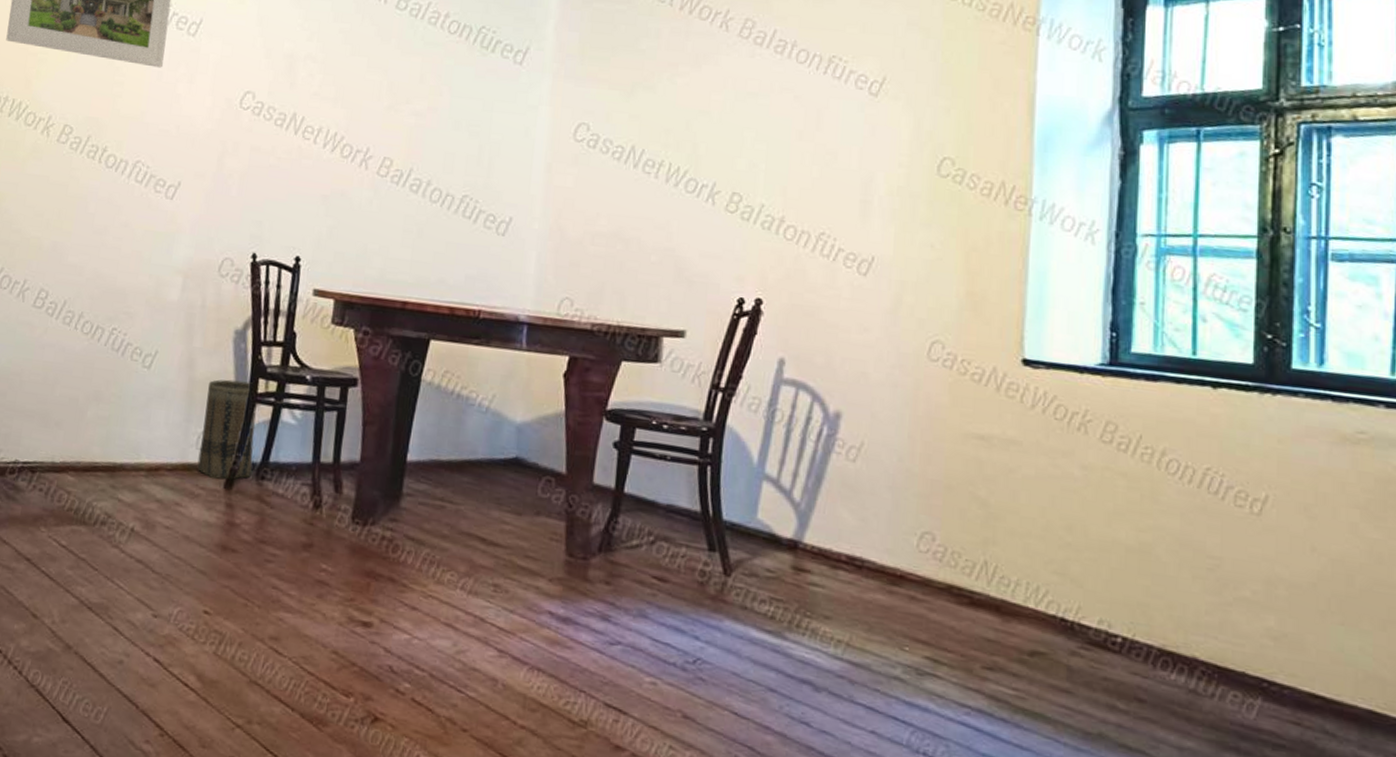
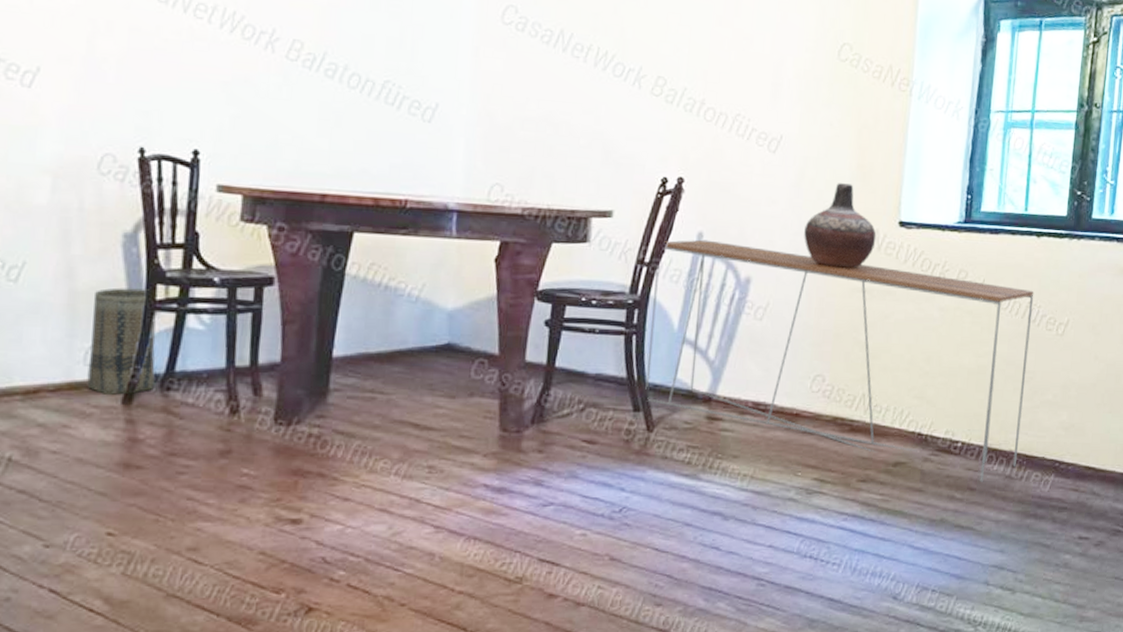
console table: none [721,366,1214,693] -> present [645,239,1034,482]
vase: none [903,312,994,410] -> present [804,183,877,268]

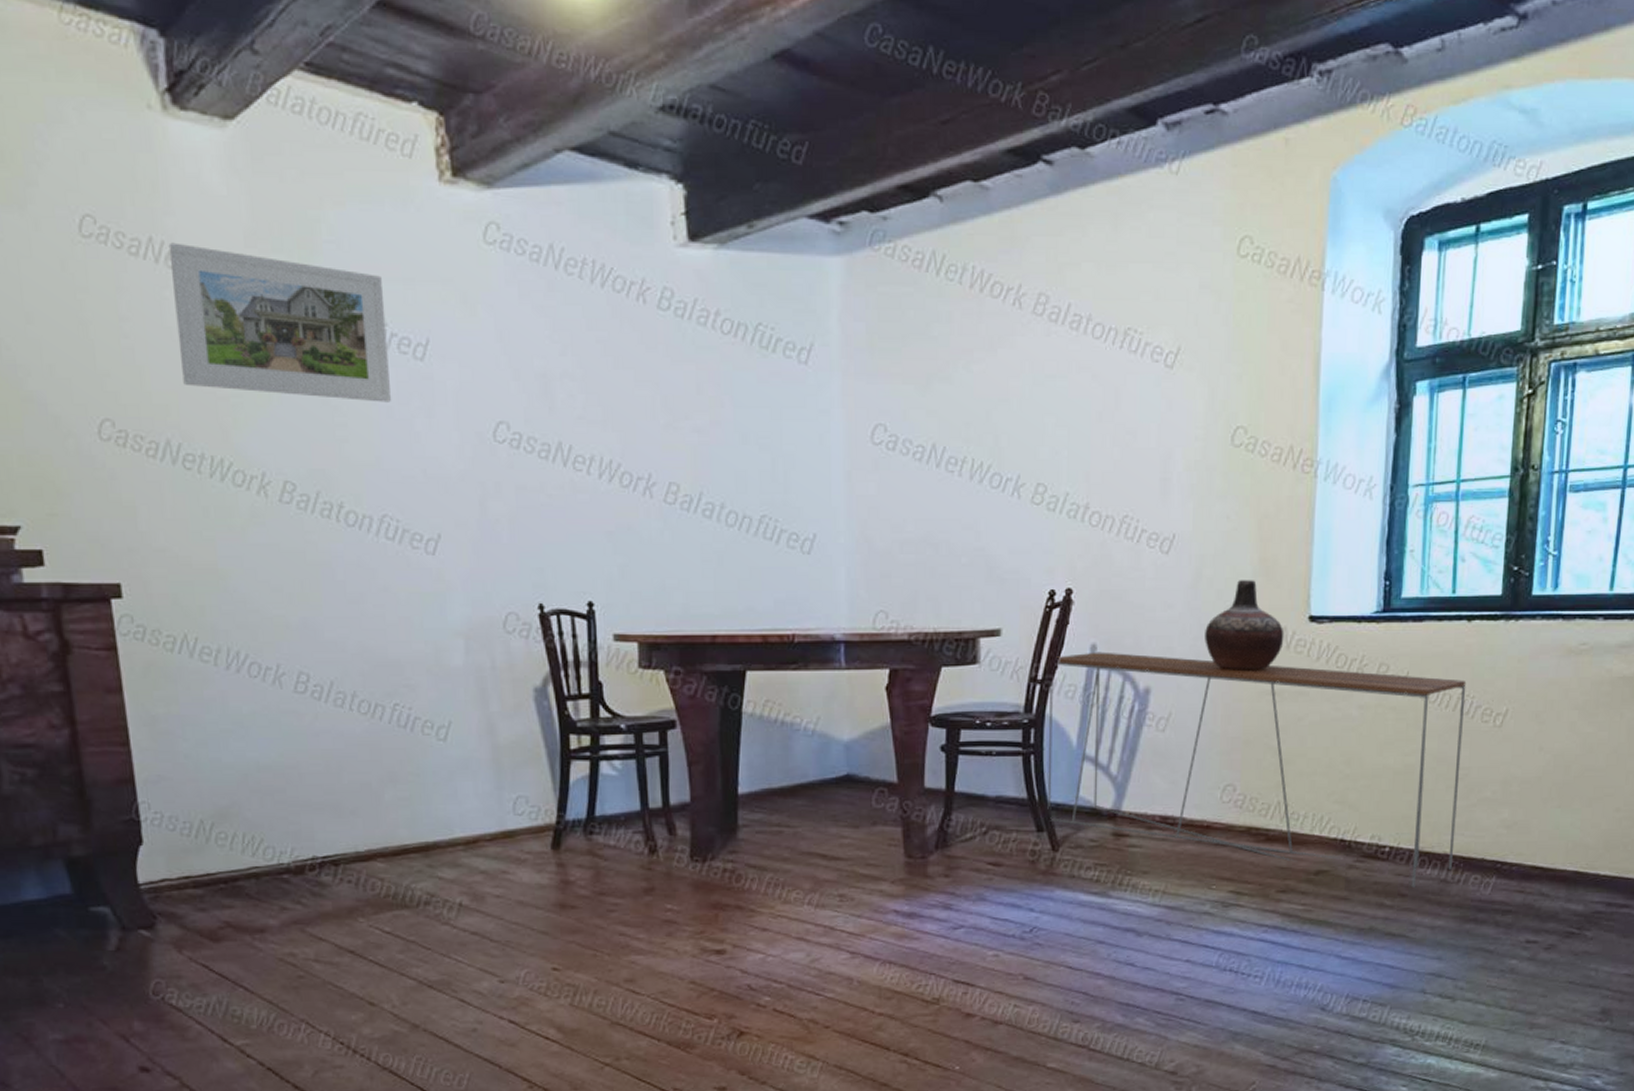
basket: present [87,287,157,395] -> none [515,740,578,841]

